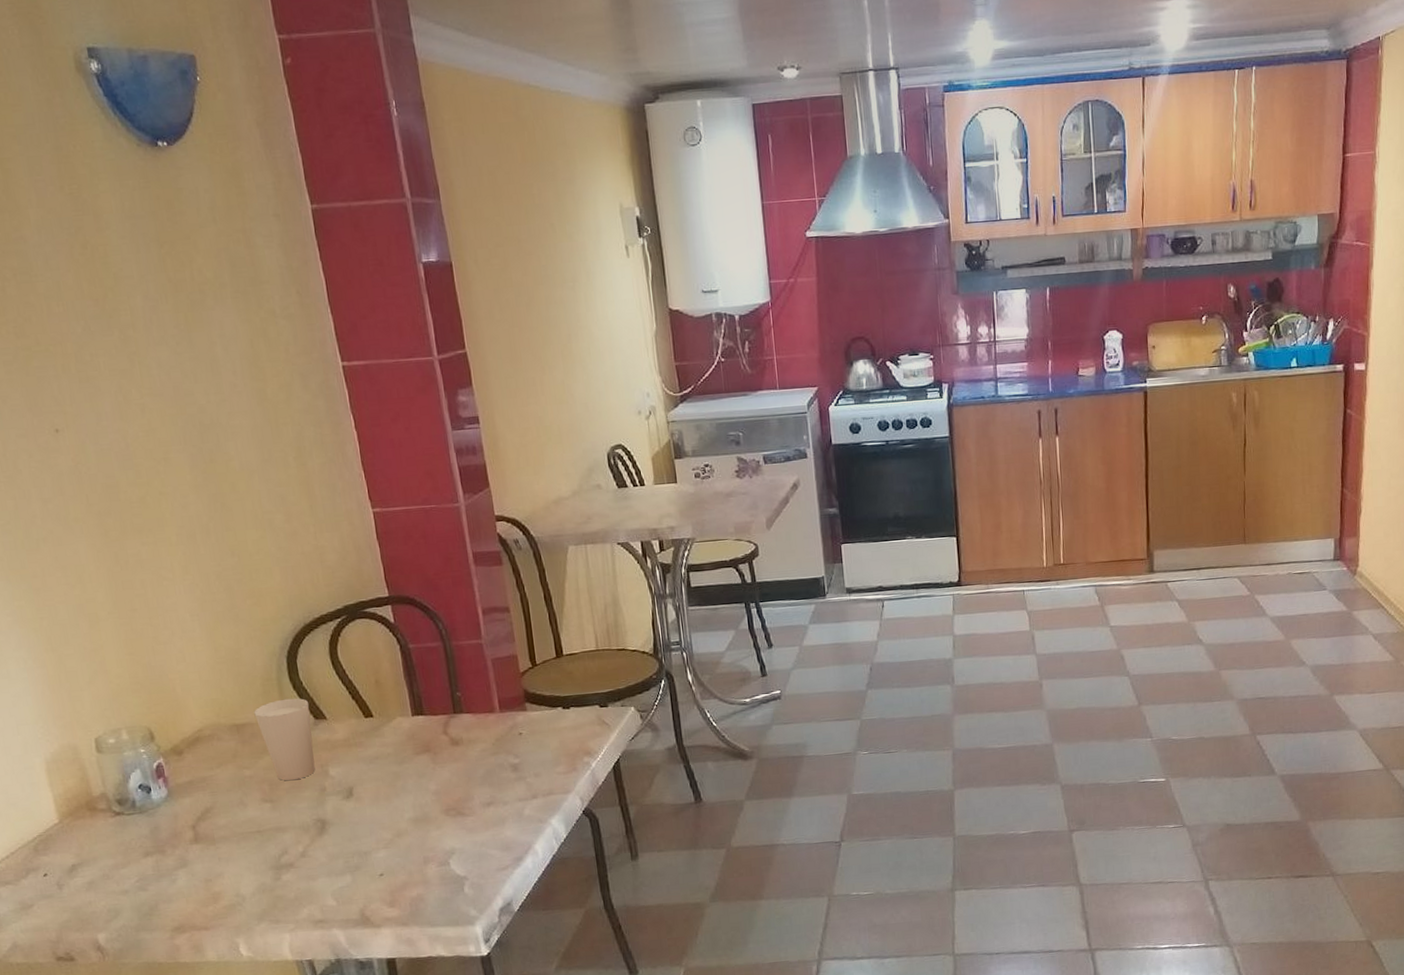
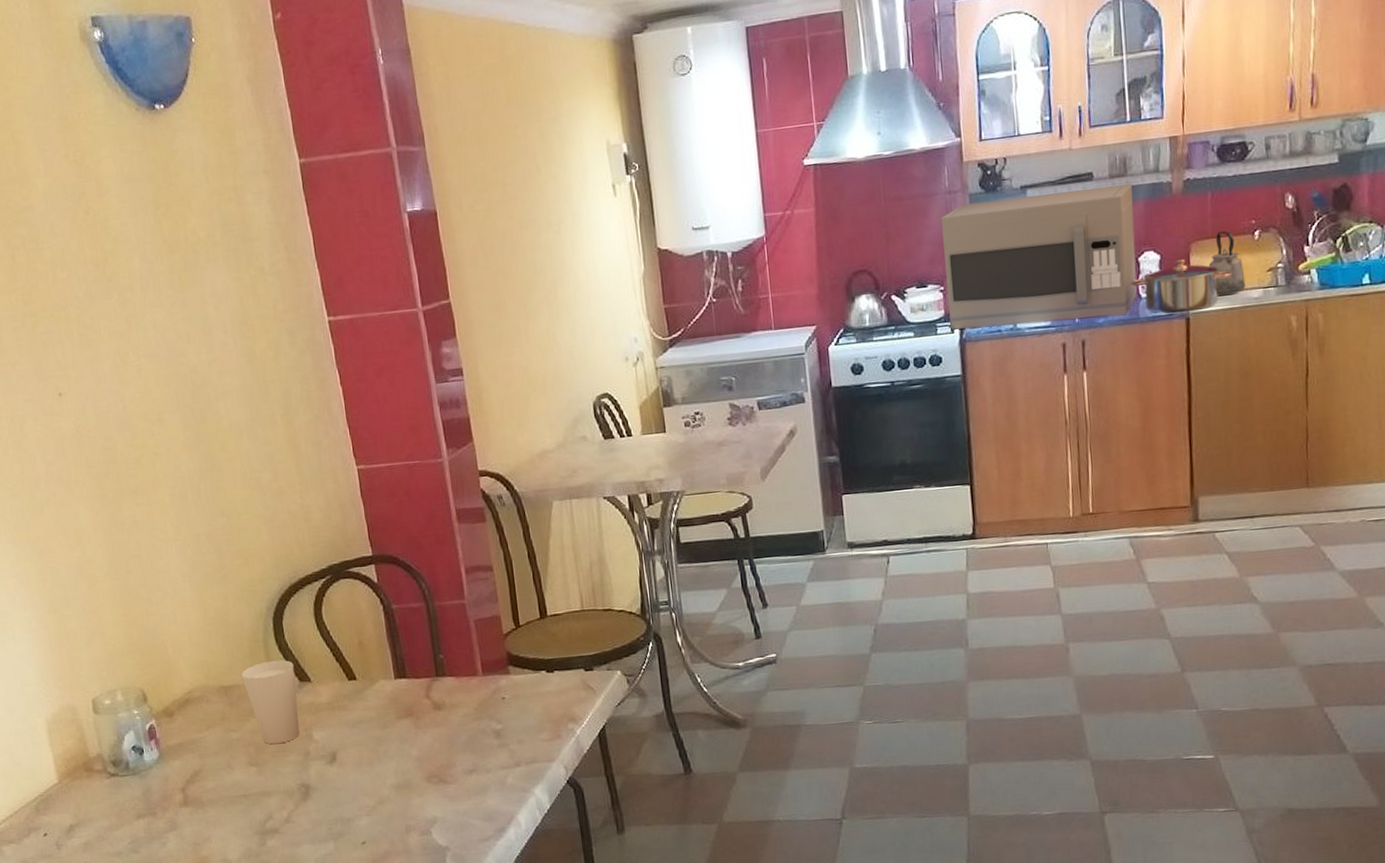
microwave: none [931,269,1103,395] -> present [941,184,1137,330]
cooking pot: none [1096,338,1184,388] -> present [1129,258,1234,315]
kettle: none [1163,315,1194,373] -> present [1208,230,1246,296]

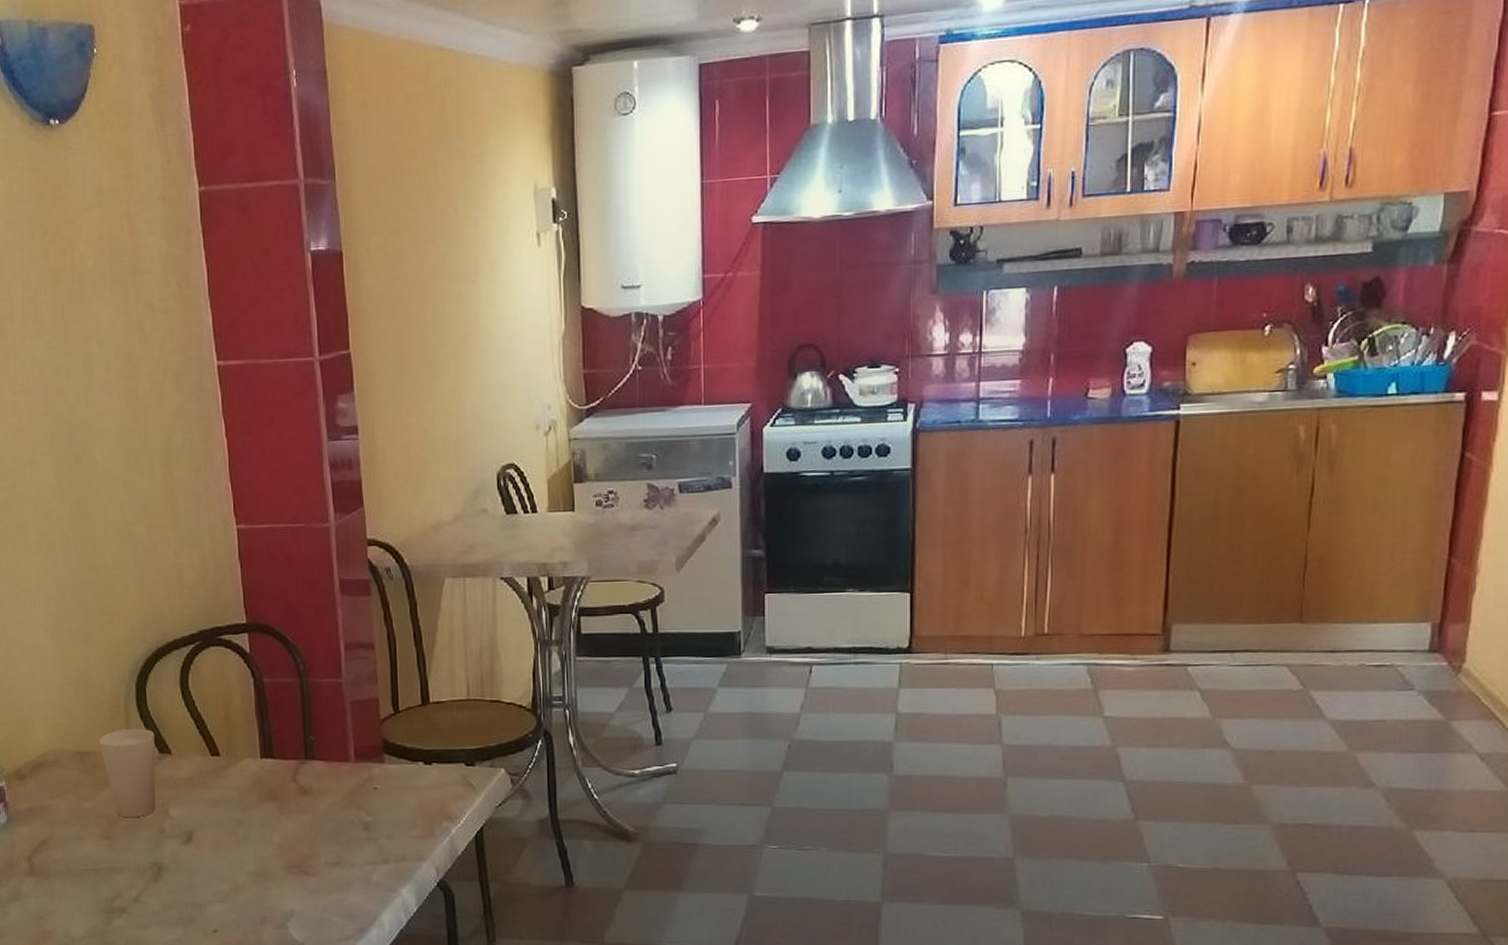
microwave: present [941,184,1137,330] -> none [903,264,1127,418]
cooking pot: present [1129,258,1234,315] -> none [1113,352,1236,415]
kettle: present [1208,230,1246,296] -> none [1207,323,1249,398]

